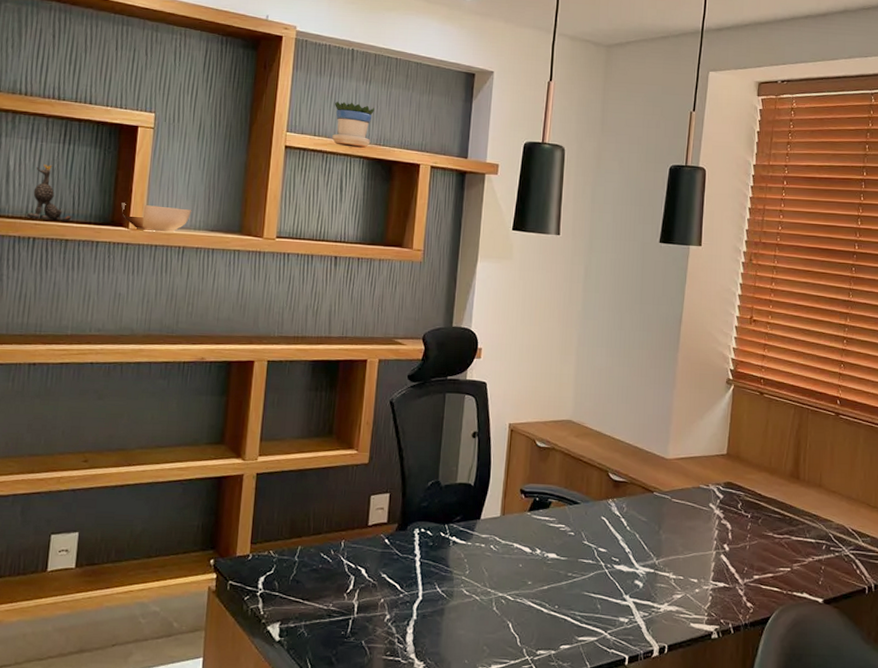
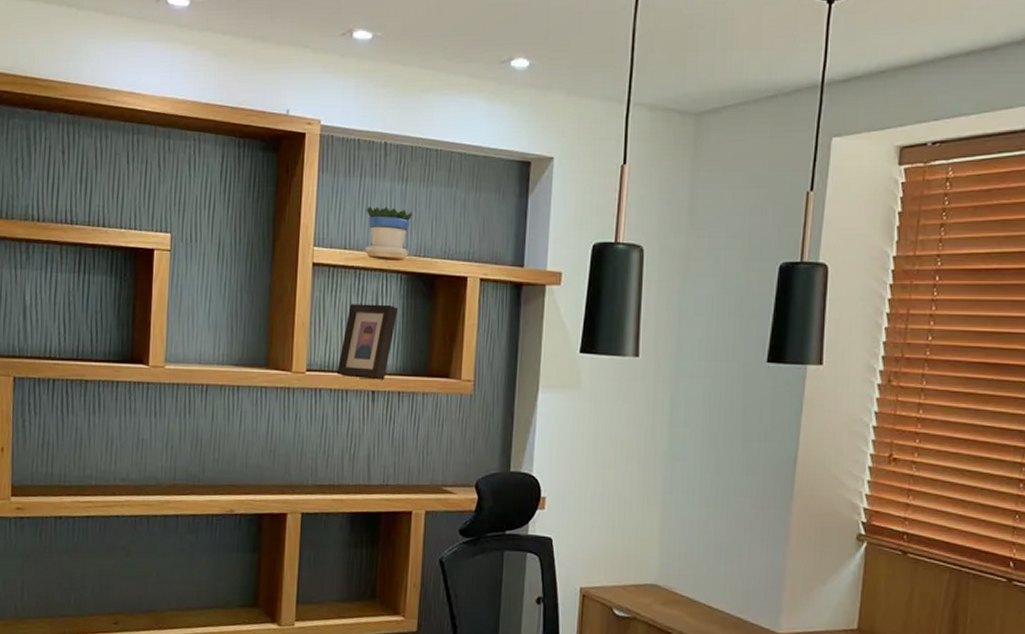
decorative figurine: present [27,164,73,223] -> none [46,297,92,361]
bowl: present [120,203,192,233] -> none [139,337,214,369]
picture frame: none [303,182,360,247] -> present [336,304,399,380]

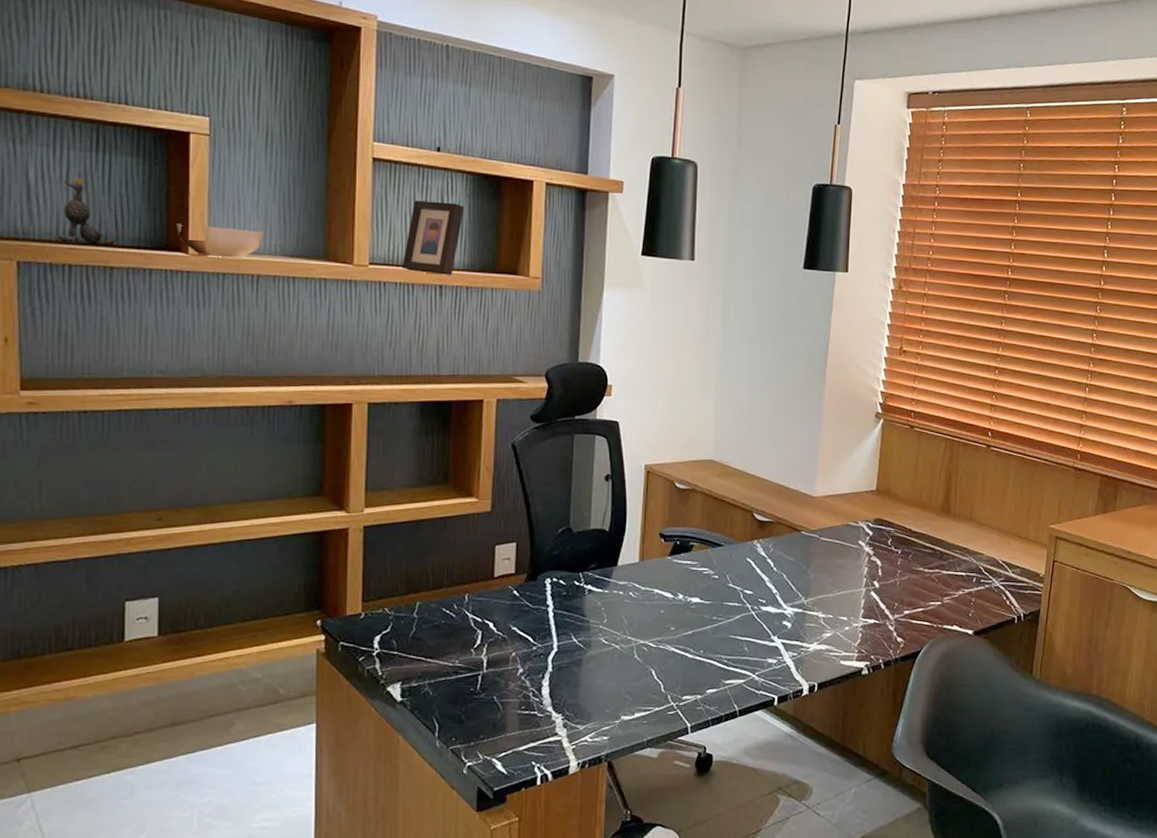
decorative figurine: none [46,297,92,361] -> present [58,177,117,247]
bowl: none [139,337,214,369] -> present [175,223,265,259]
flowerpot: present [365,206,412,262] -> none [429,106,477,162]

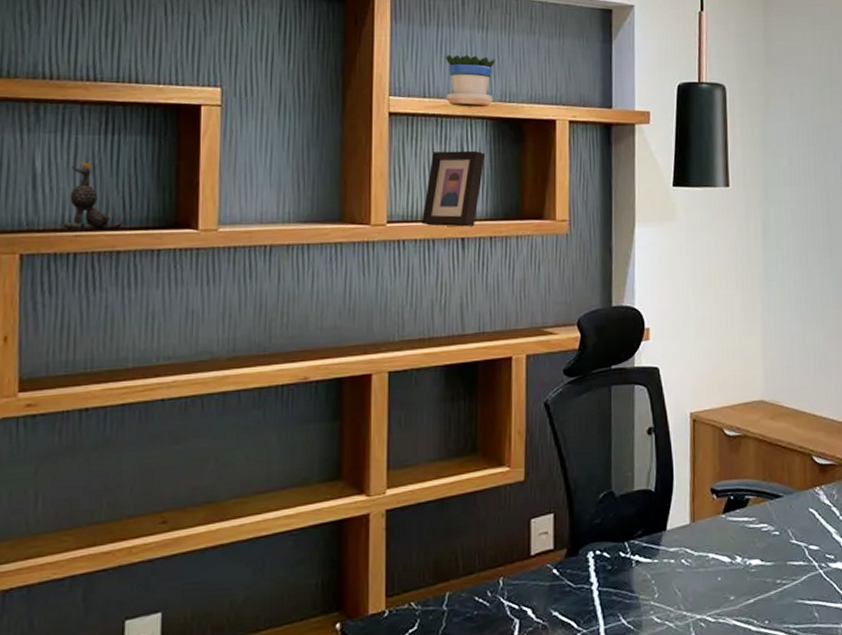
bowl: present [175,223,265,259] -> none [185,198,278,230]
flowerpot: none [429,106,477,162] -> present [446,54,495,108]

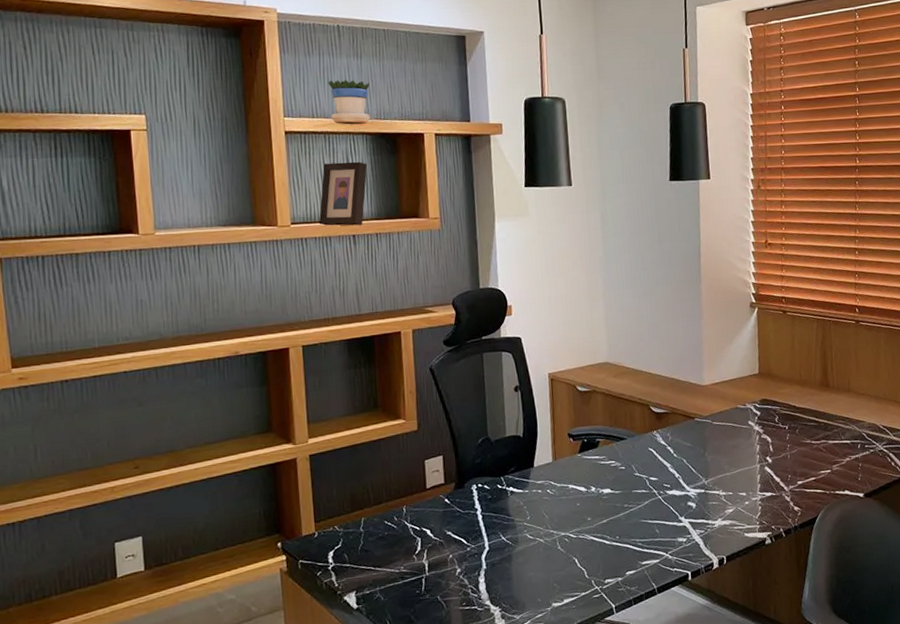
decorative figurine: present [64,161,125,230] -> none [31,180,79,237]

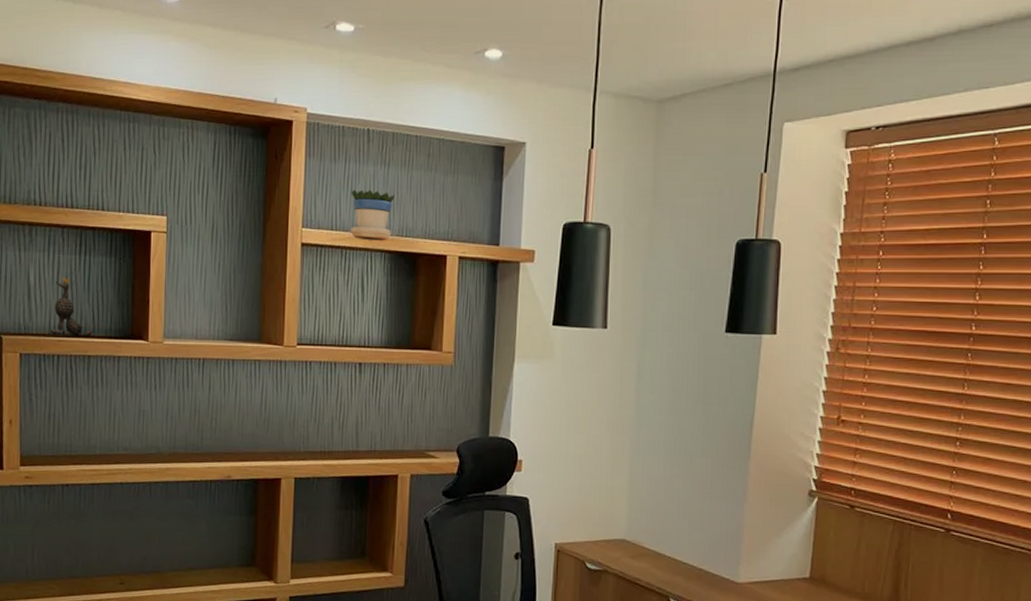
decorative figurine: none [31,180,79,237] -> present [50,278,94,338]
picture frame: present [319,161,368,226] -> none [325,281,383,353]

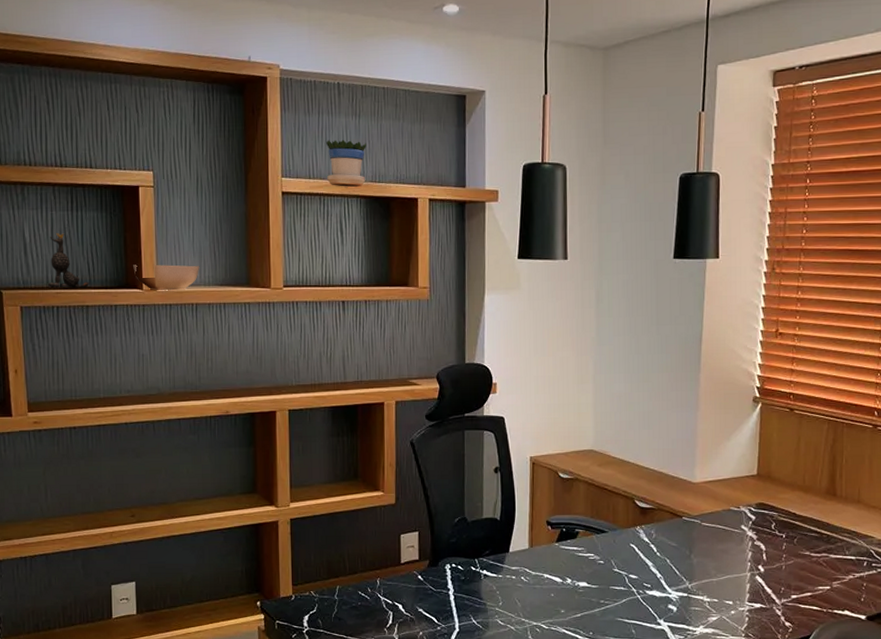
bowl: none [139,314,210,344] -> present [132,264,200,291]

